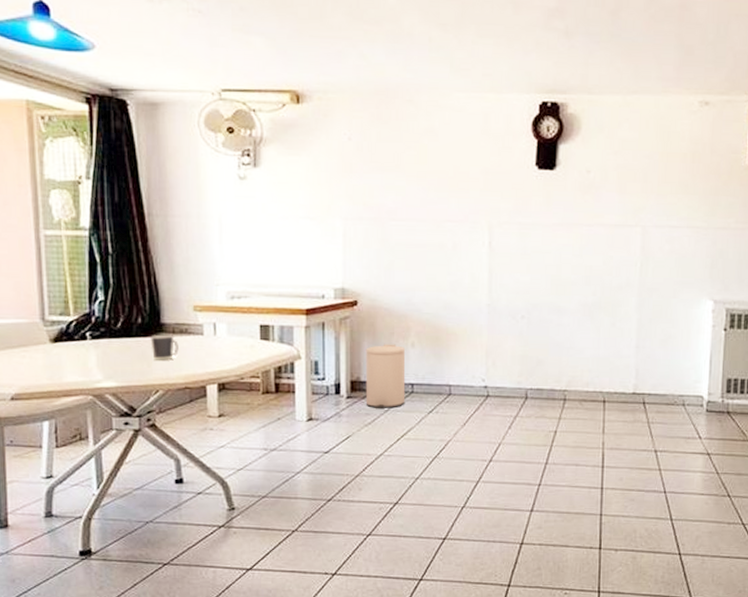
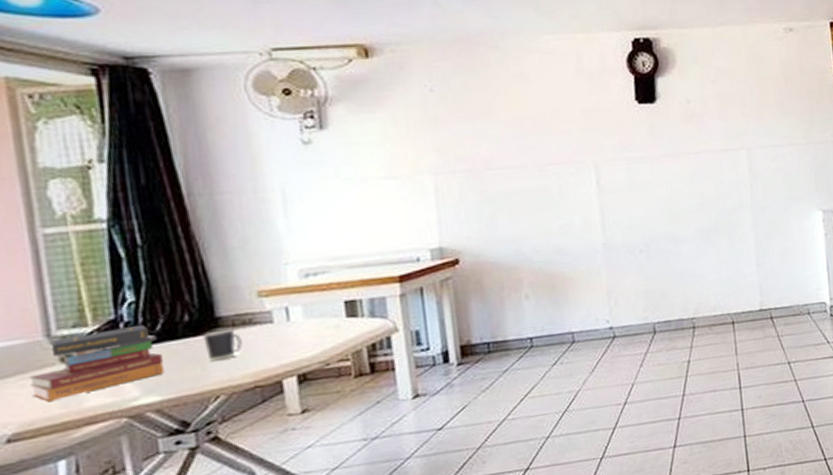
books: none [29,320,121,373] -> present [29,324,164,402]
pedal bin: present [365,344,406,410] -> none [474,298,525,372]

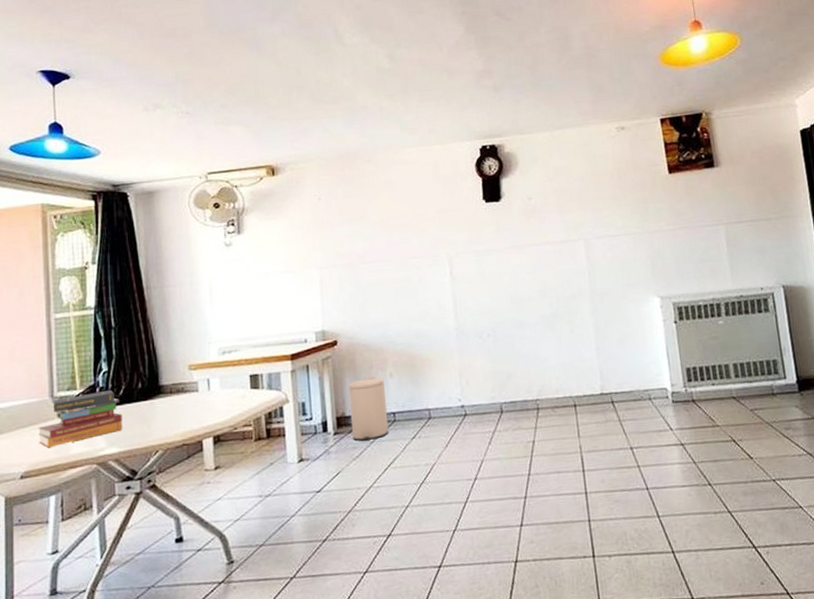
mug: present [203,328,242,361] -> none [150,395,176,422]
pedal bin: none [474,298,525,372] -> present [348,376,389,442]

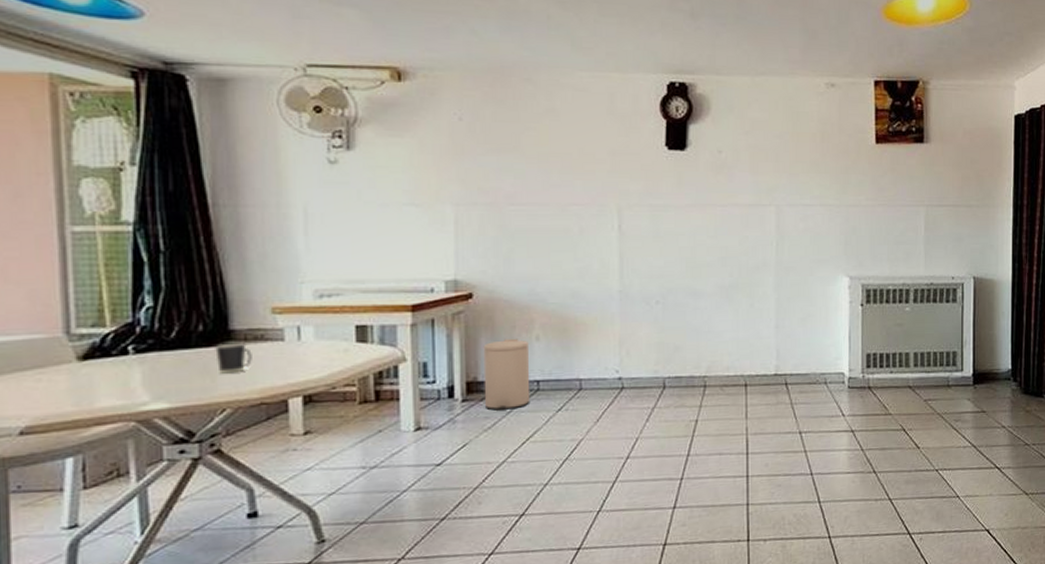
books: present [38,389,123,448] -> none [46,330,175,399]
mug: none [150,395,176,422] -> present [215,342,252,374]

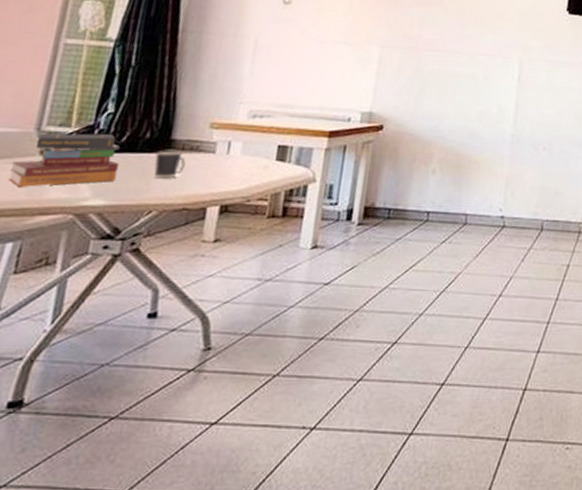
books: none [46,330,175,399] -> present [8,133,120,188]
pedal bin: present [483,338,531,412] -> none [377,169,425,238]

